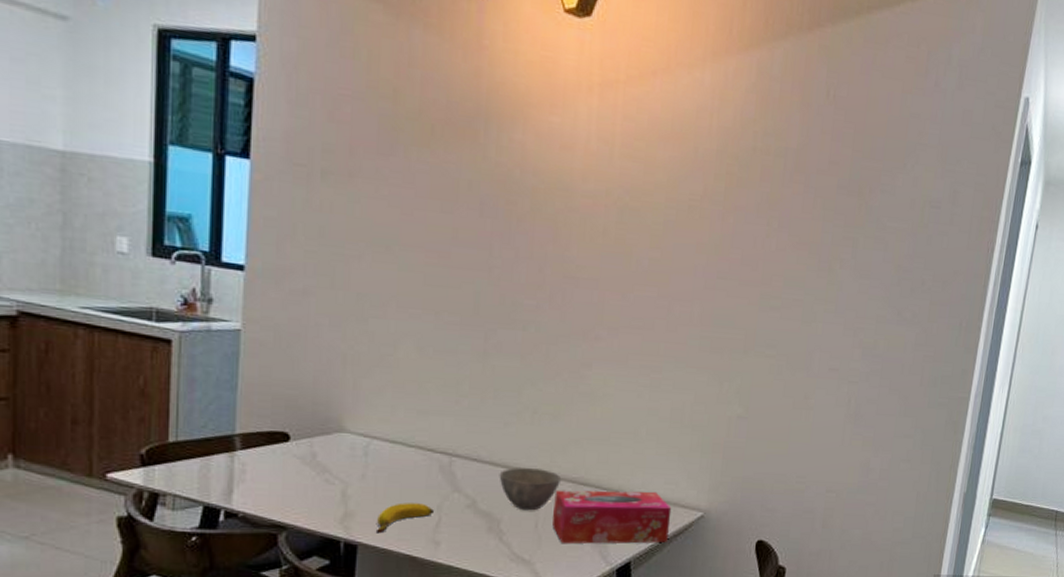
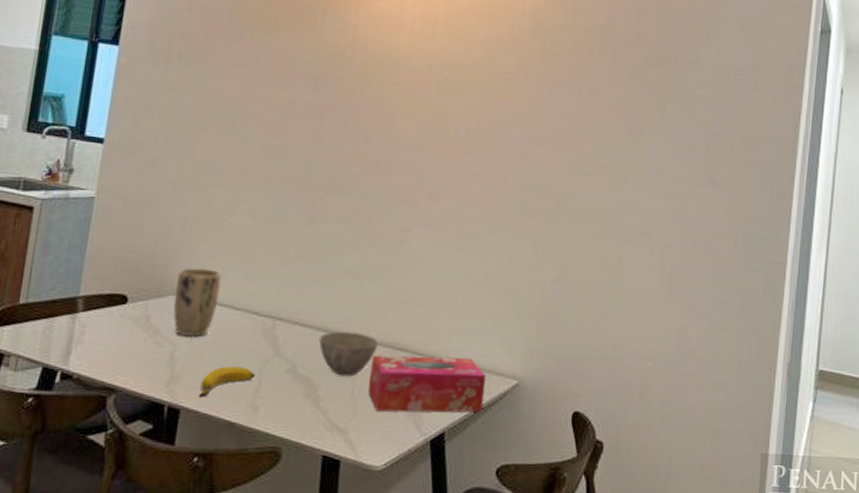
plant pot: none [340,404,391,474] -> present [173,267,222,336]

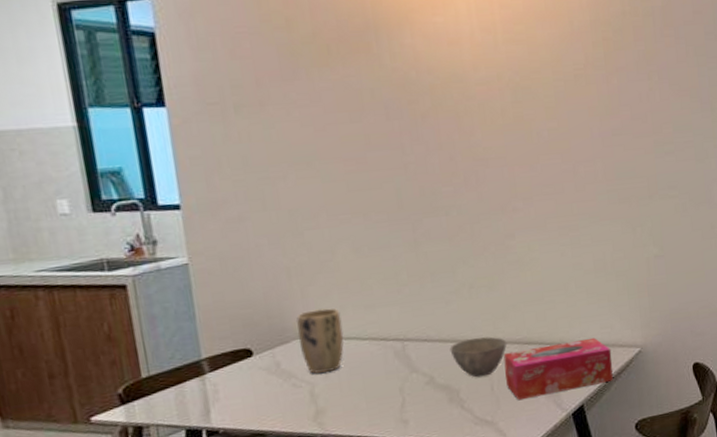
banana: present [198,366,255,398] -> none [347,388,397,424]

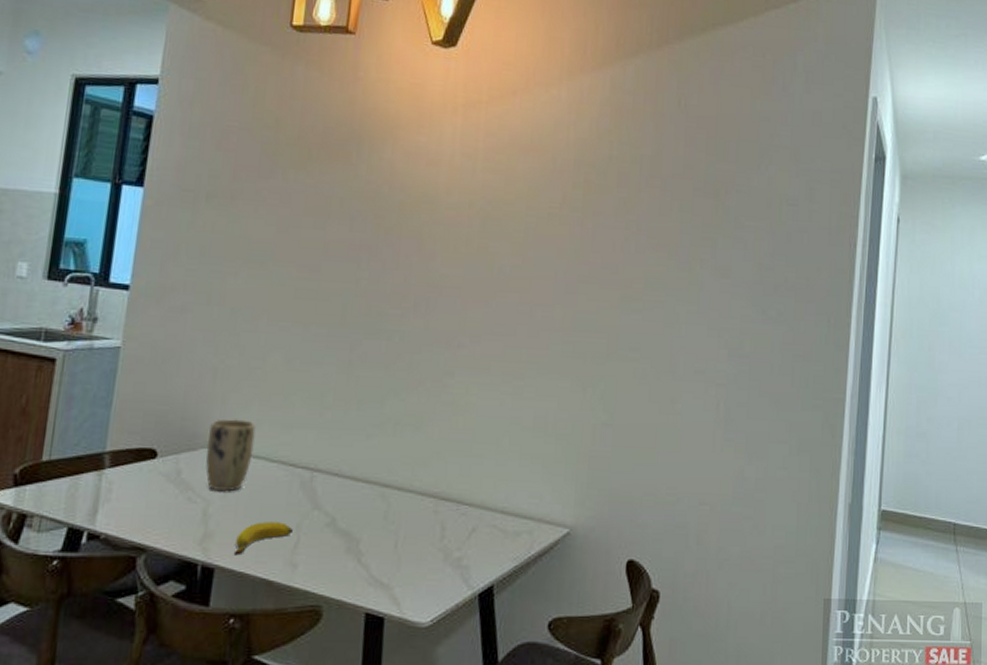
banana: none [347,388,397,424] -> present [233,522,293,556]
bowl: present [449,337,508,378] -> none [359,482,423,529]
tissue box: present [503,337,613,401] -> none [413,506,536,566]

